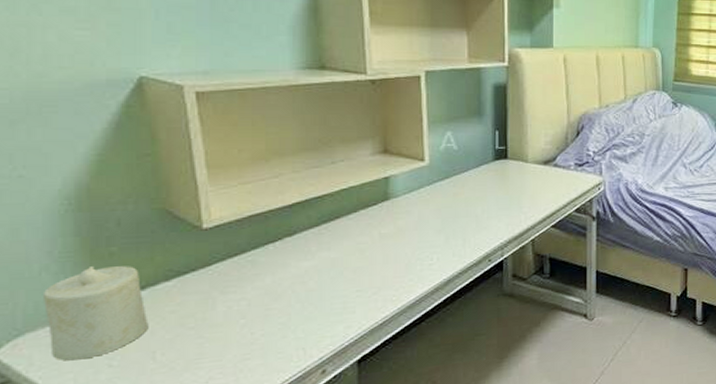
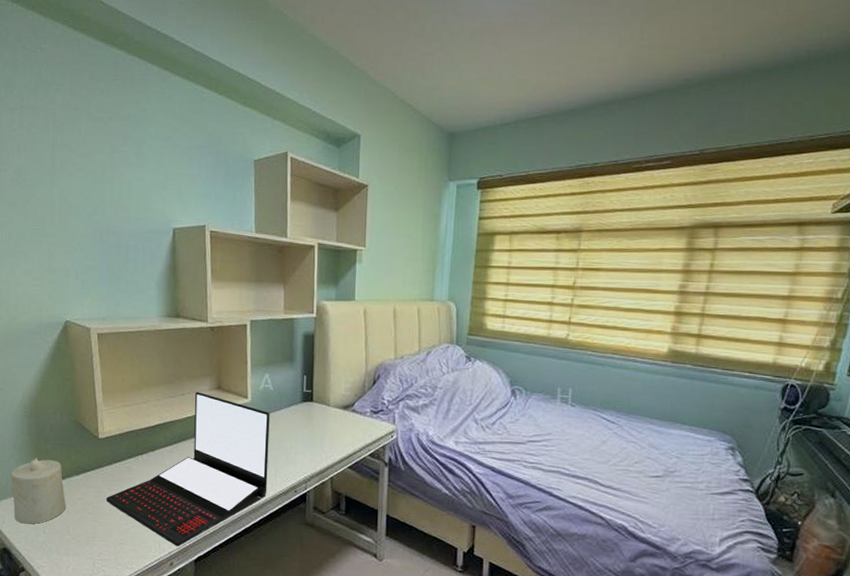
laptop: none [218,158,454,349] -> present [106,392,270,547]

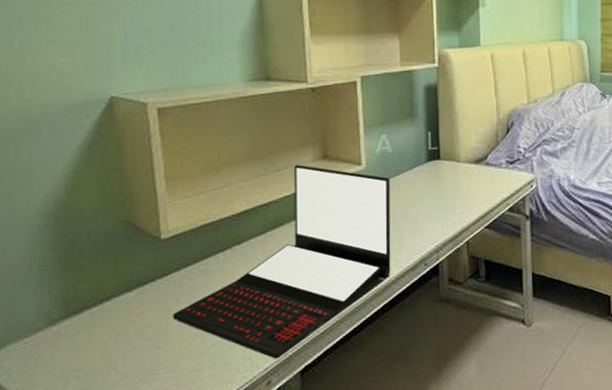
candle: present [11,458,66,525] -> none [23,277,112,373]

